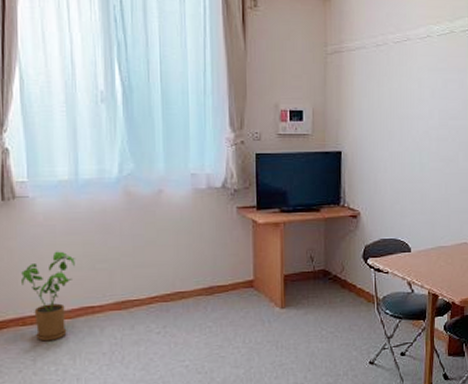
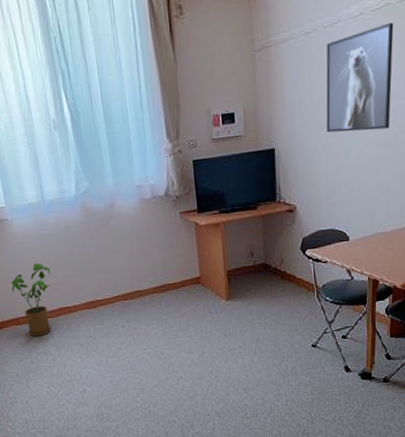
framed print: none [392,48,457,145] -> present [326,22,394,133]

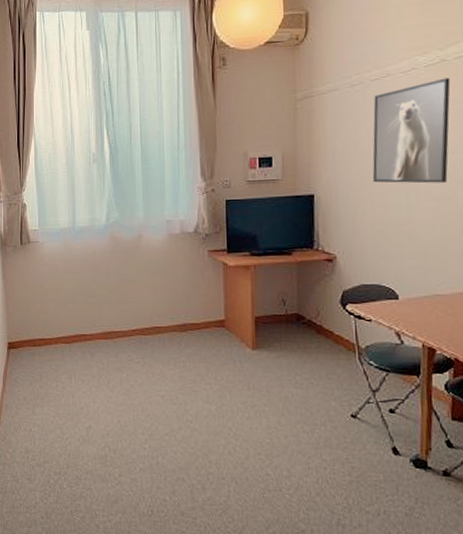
house plant: present [11,263,51,337] -> none [33,286,73,361]

